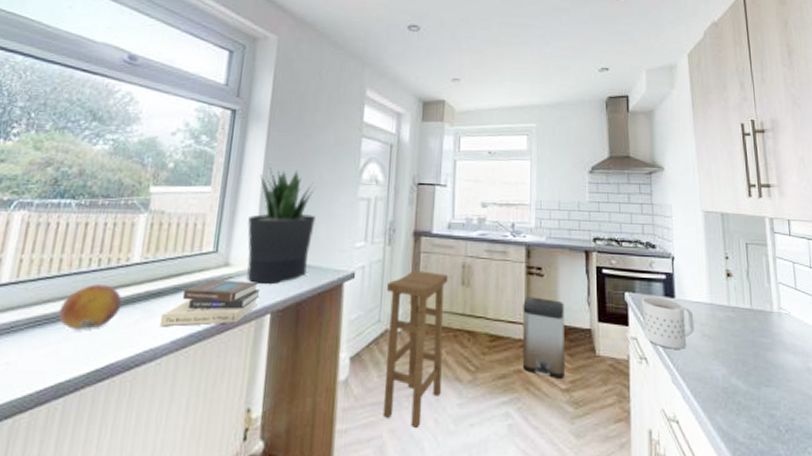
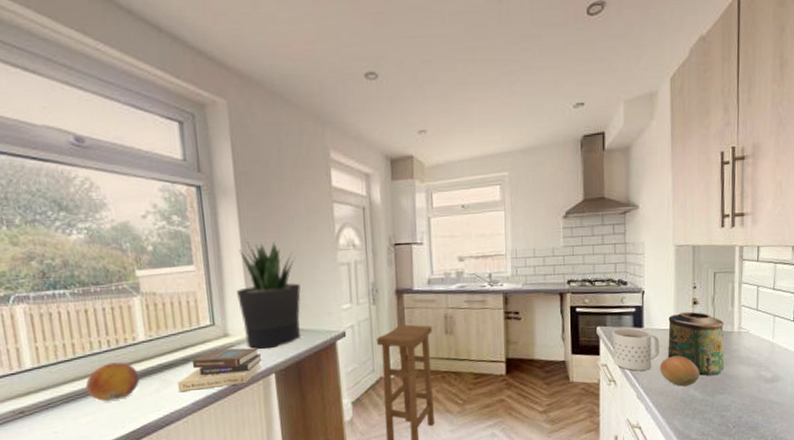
pedal bin: present [522,297,564,378] -> none [503,338,542,403]
fruit: none [695,335,742,373] -> present [659,356,700,387]
canister: none [701,284,768,363] -> present [668,311,725,376]

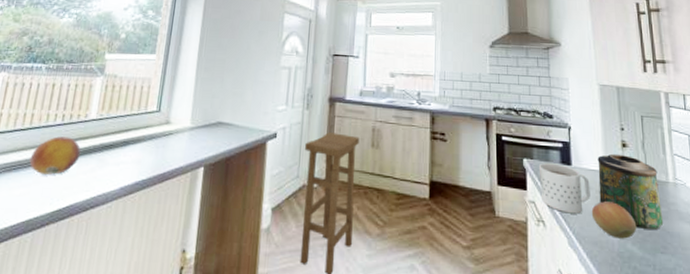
books: present [177,347,262,391] -> none [111,135,196,175]
planter: present [237,238,301,349] -> none [184,36,245,142]

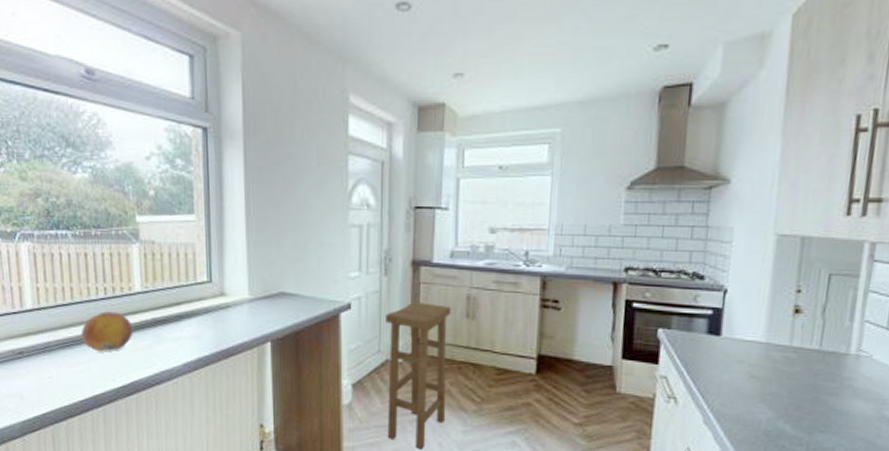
mug: present [538,163,590,214] -> none [675,333,742,390]
fruit: present [591,201,637,239] -> none [738,376,795,417]
canister: present [597,153,664,231] -> none [751,321,837,408]

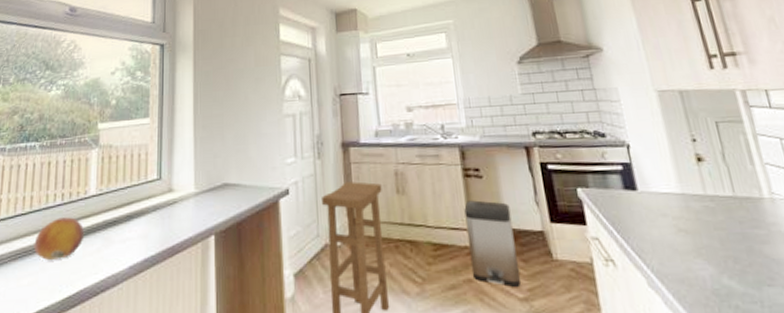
pedal bin: none [532,331,583,413] -> present [464,200,520,287]

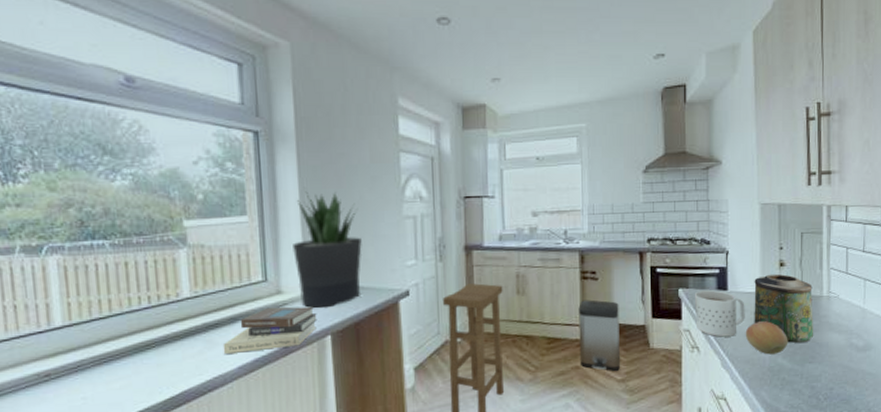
fruit: present [33,217,85,260] -> none [120,320,182,364]
books: none [118,205,203,252] -> present [223,306,317,354]
planter: none [185,91,246,207] -> present [293,188,362,308]
mug: none [596,190,667,248] -> present [694,290,745,337]
canister: none [668,170,765,259] -> present [754,273,814,344]
fruit: none [670,229,732,273] -> present [745,321,788,355]

